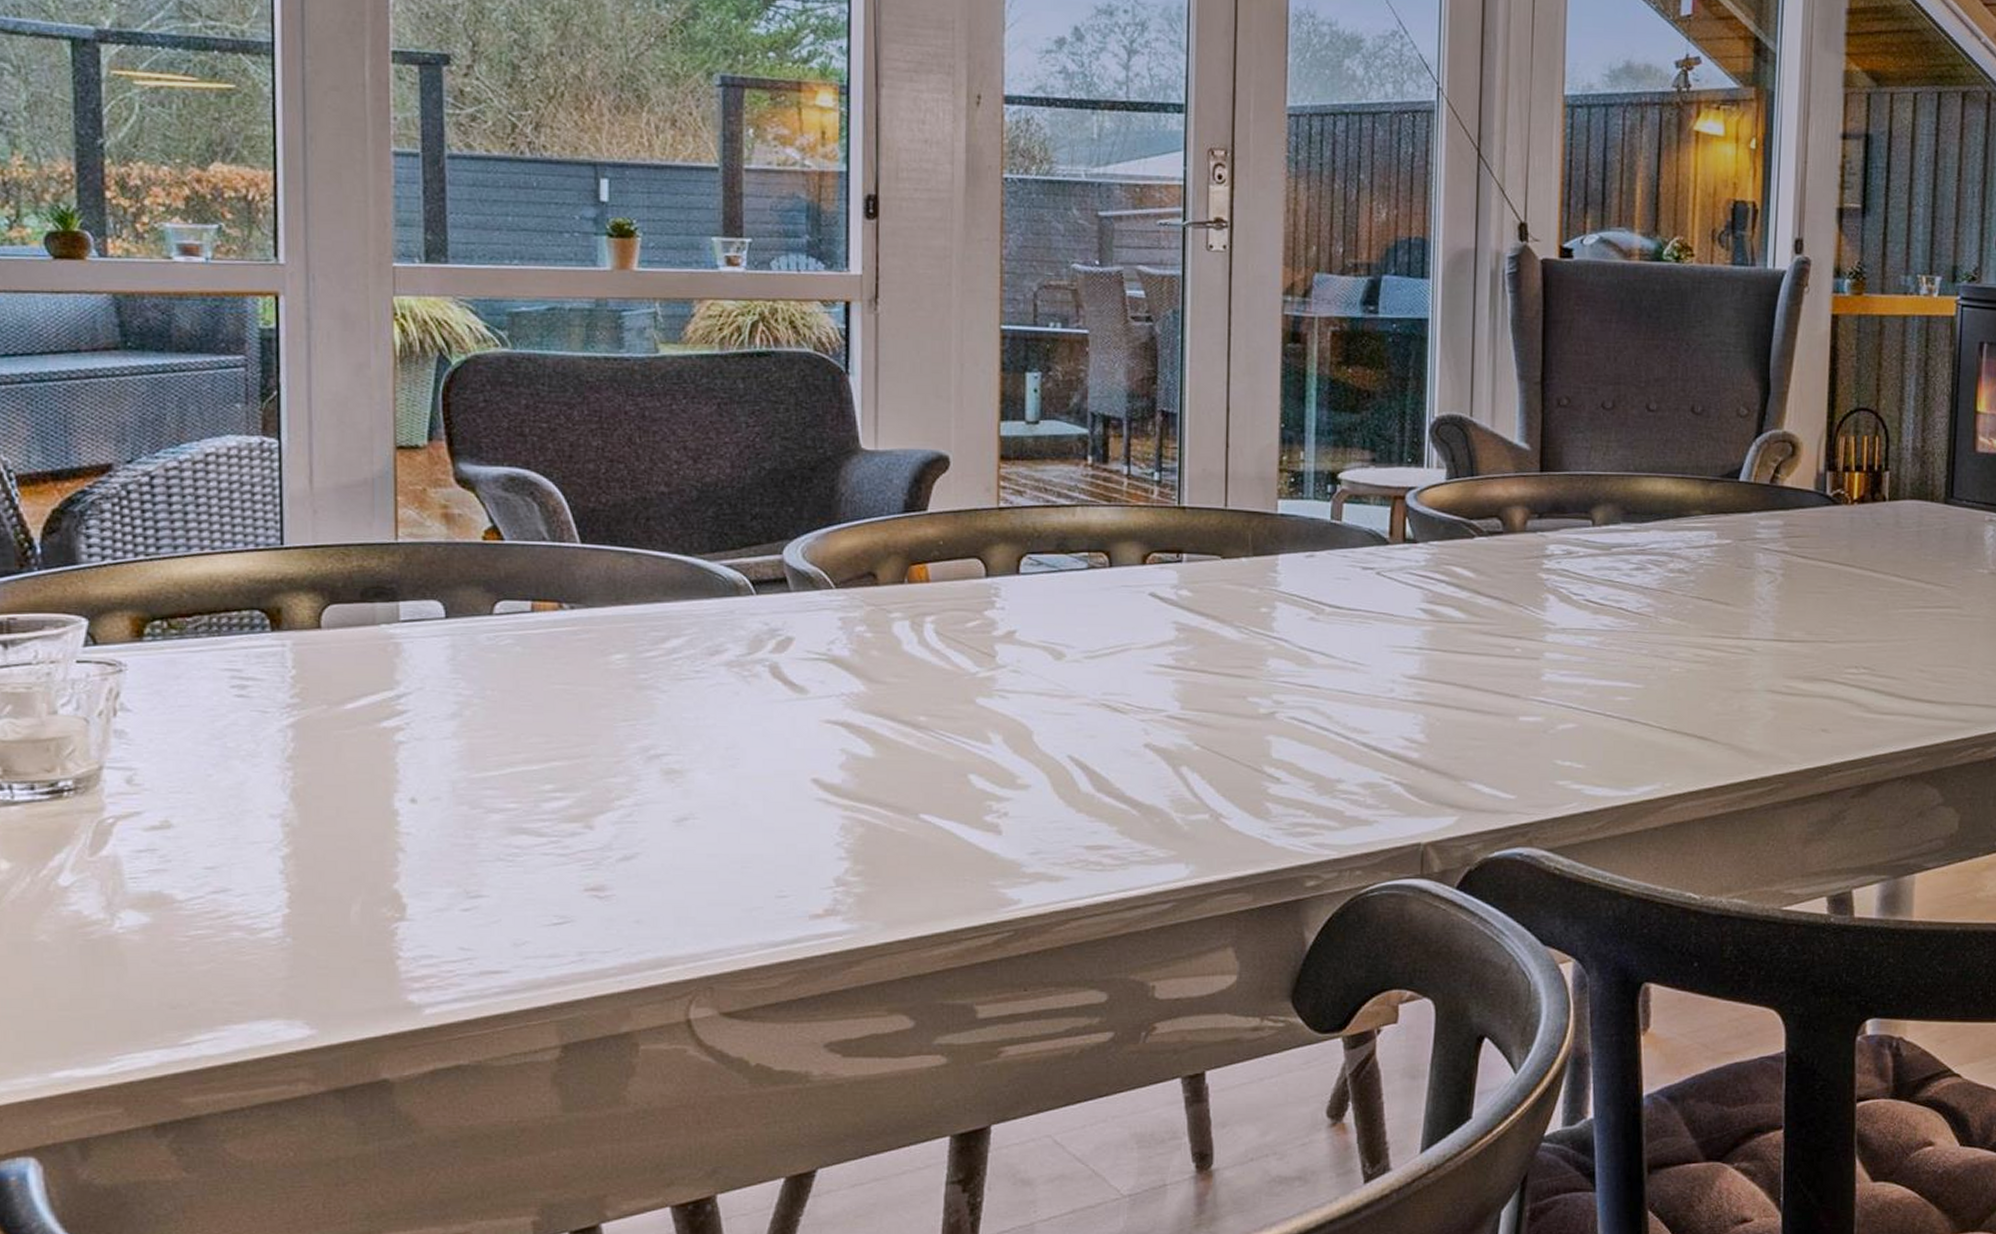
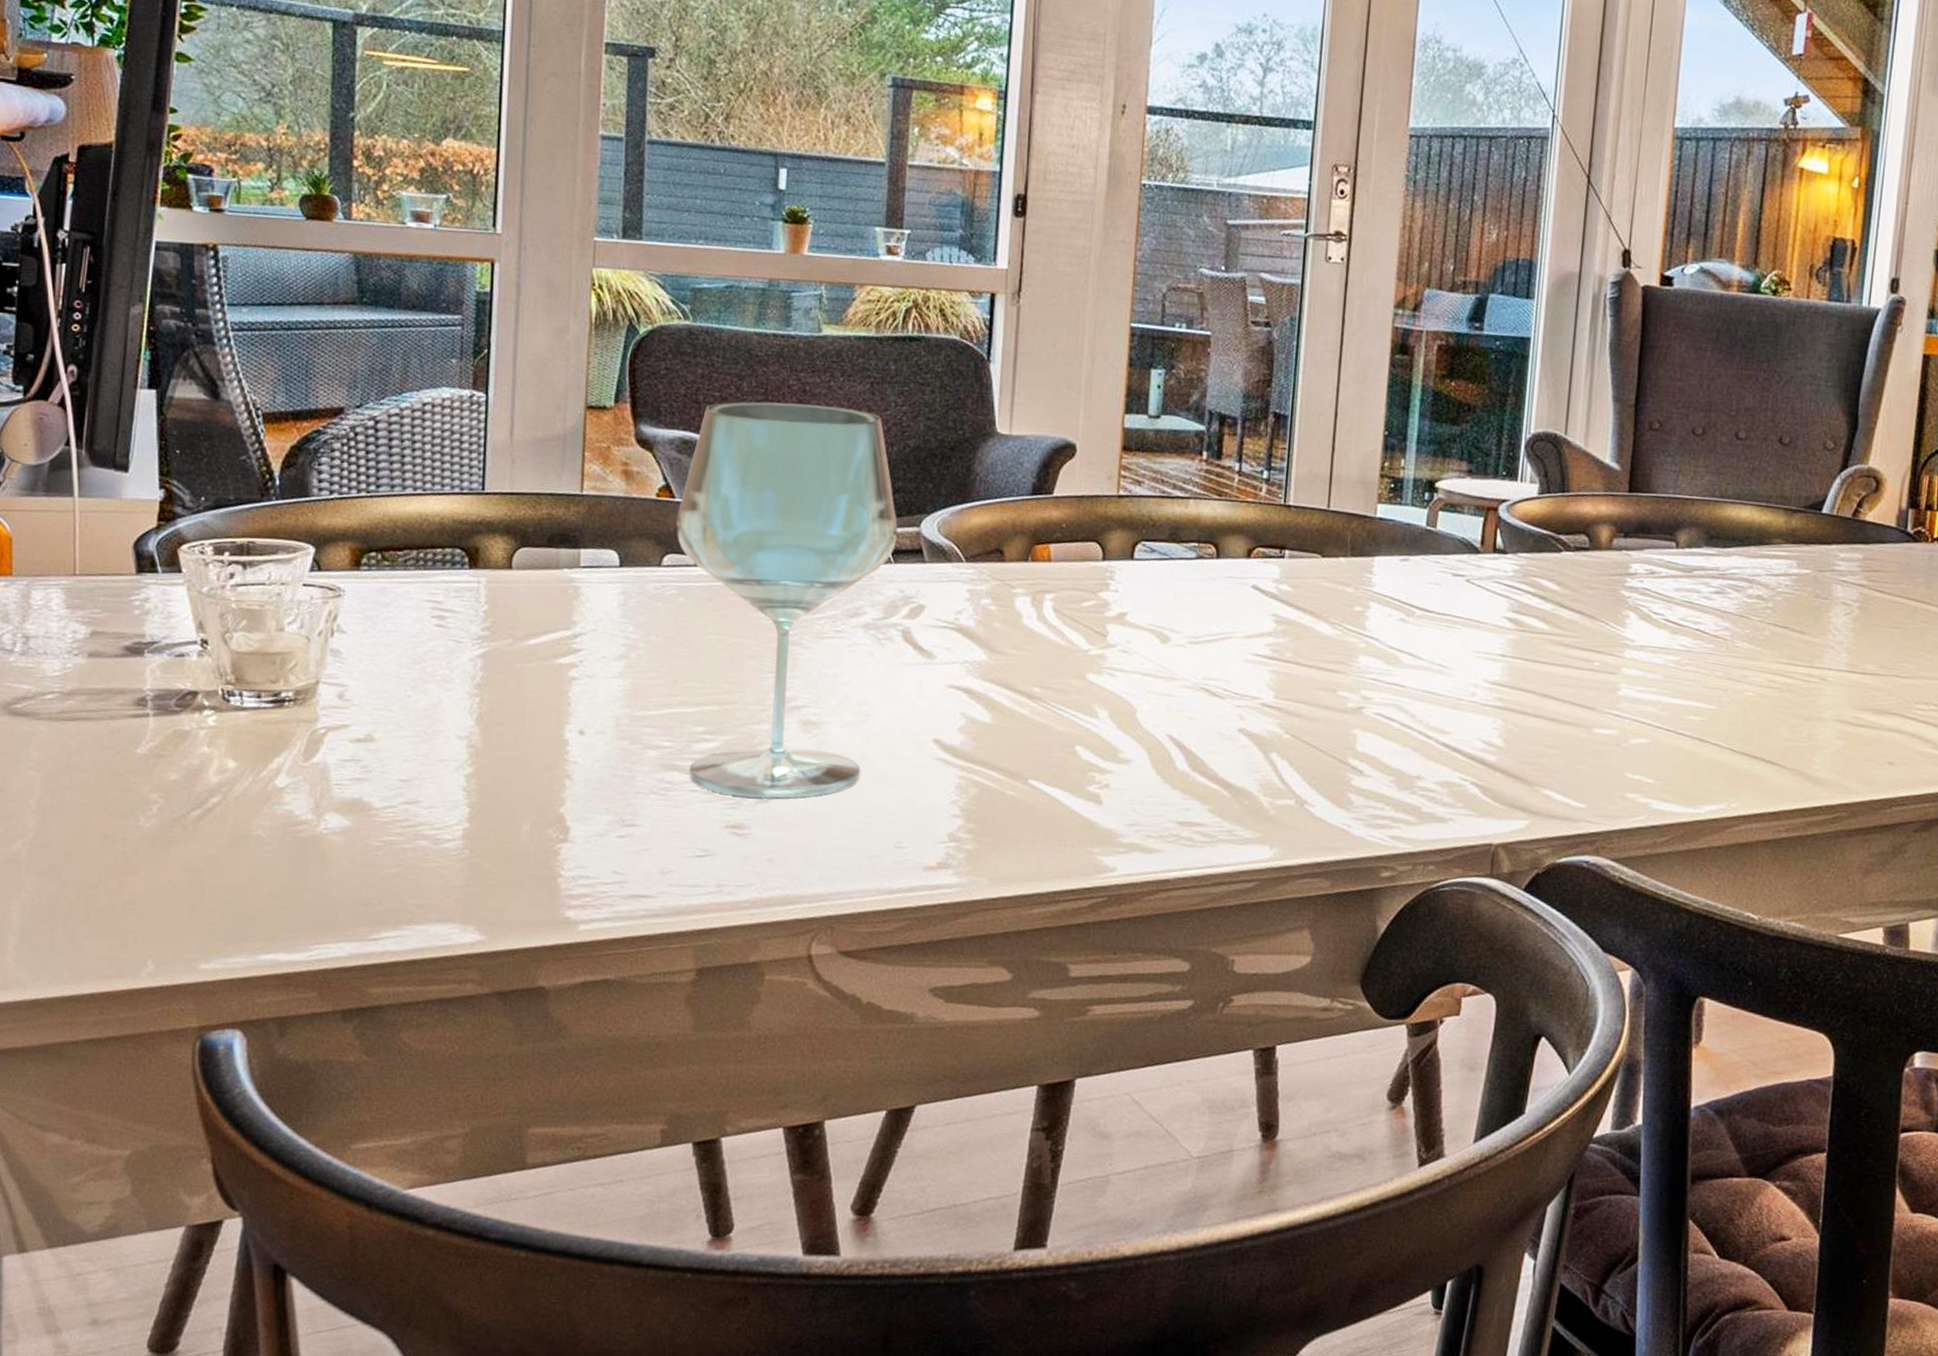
wine glass: none [507,430,758,856] -> present [676,401,898,799]

